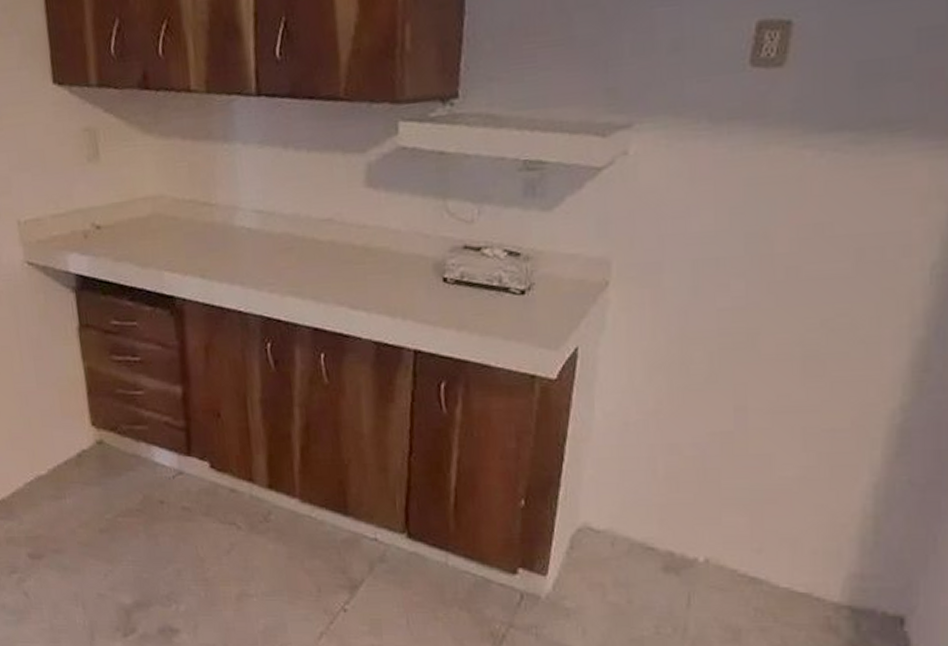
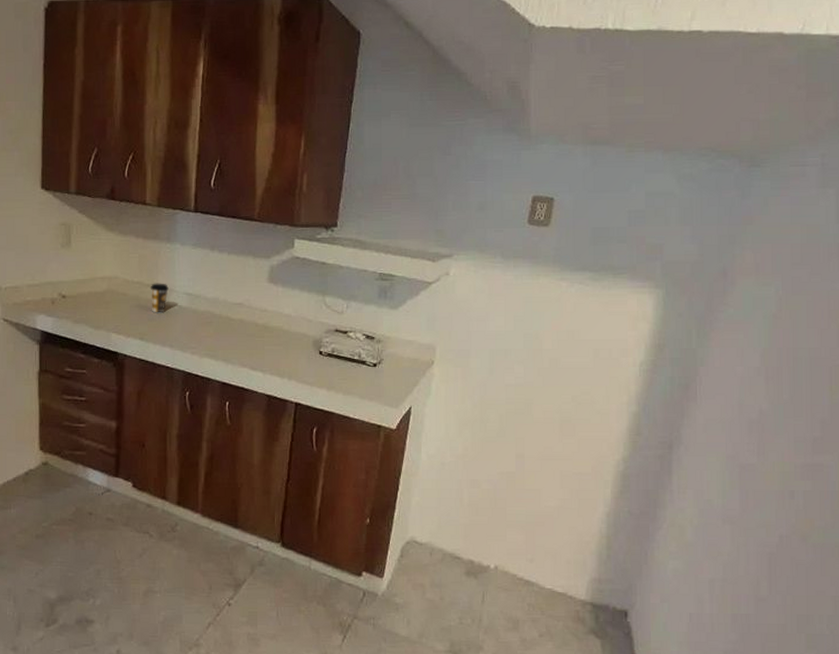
coffee cup: none [207,199,232,241] -> present [150,283,169,313]

